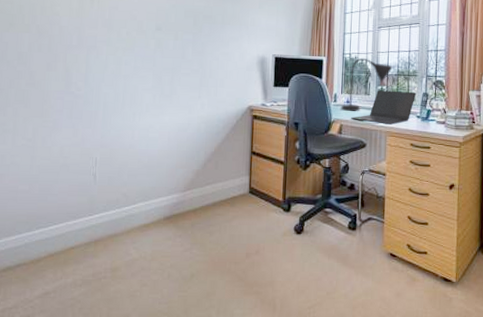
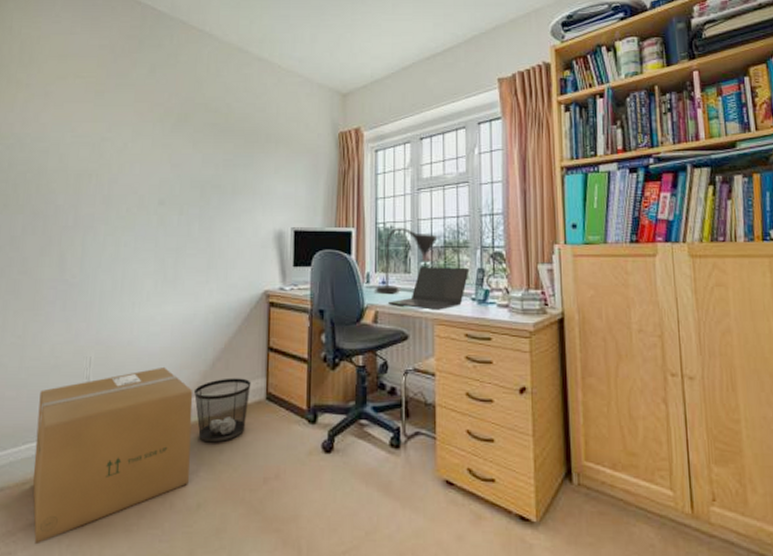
box: none [46,166,187,309] -> present [32,366,193,545]
waste bin: none [187,175,237,227] -> present [193,378,251,443]

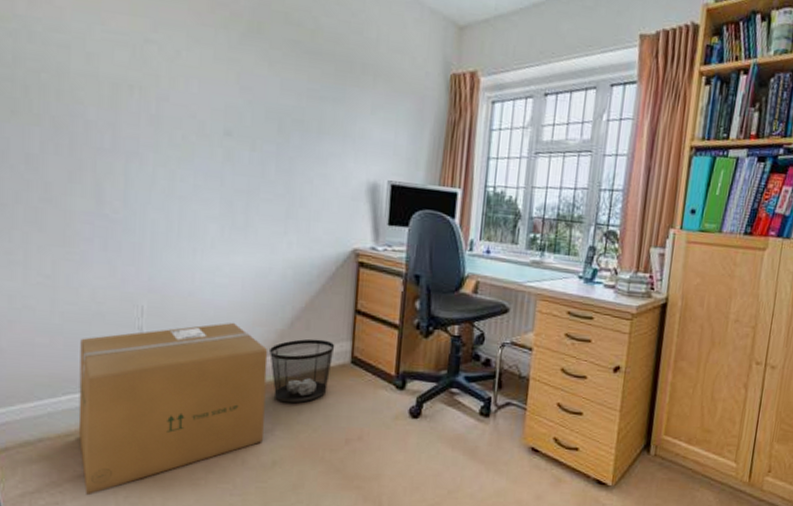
desk lamp: present [373,227,438,295] -> none [476,193,552,267]
laptop: present [388,267,470,310] -> none [491,238,581,286]

